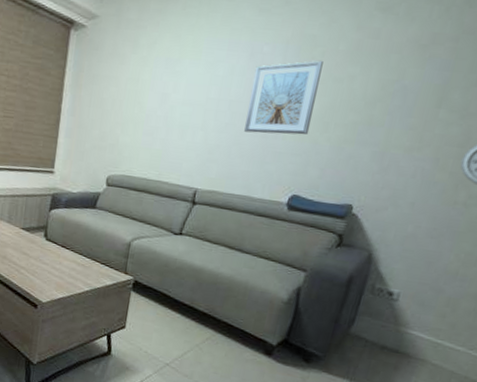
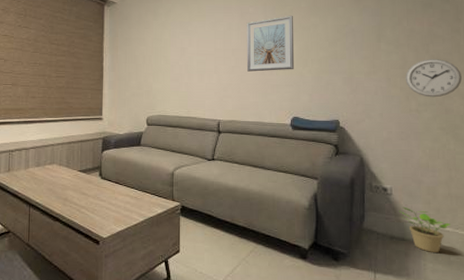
potted plant: none [401,315,464,371] -> present [399,206,450,252]

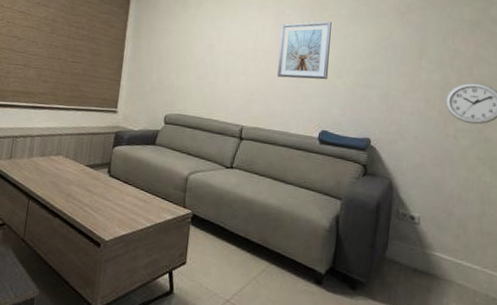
potted plant: present [399,206,450,252] -> none [425,238,479,291]

